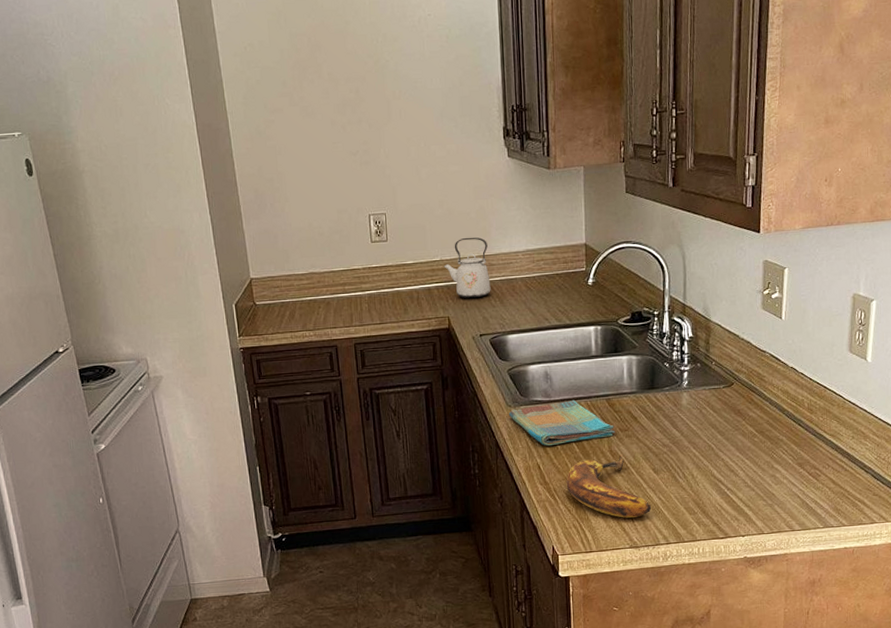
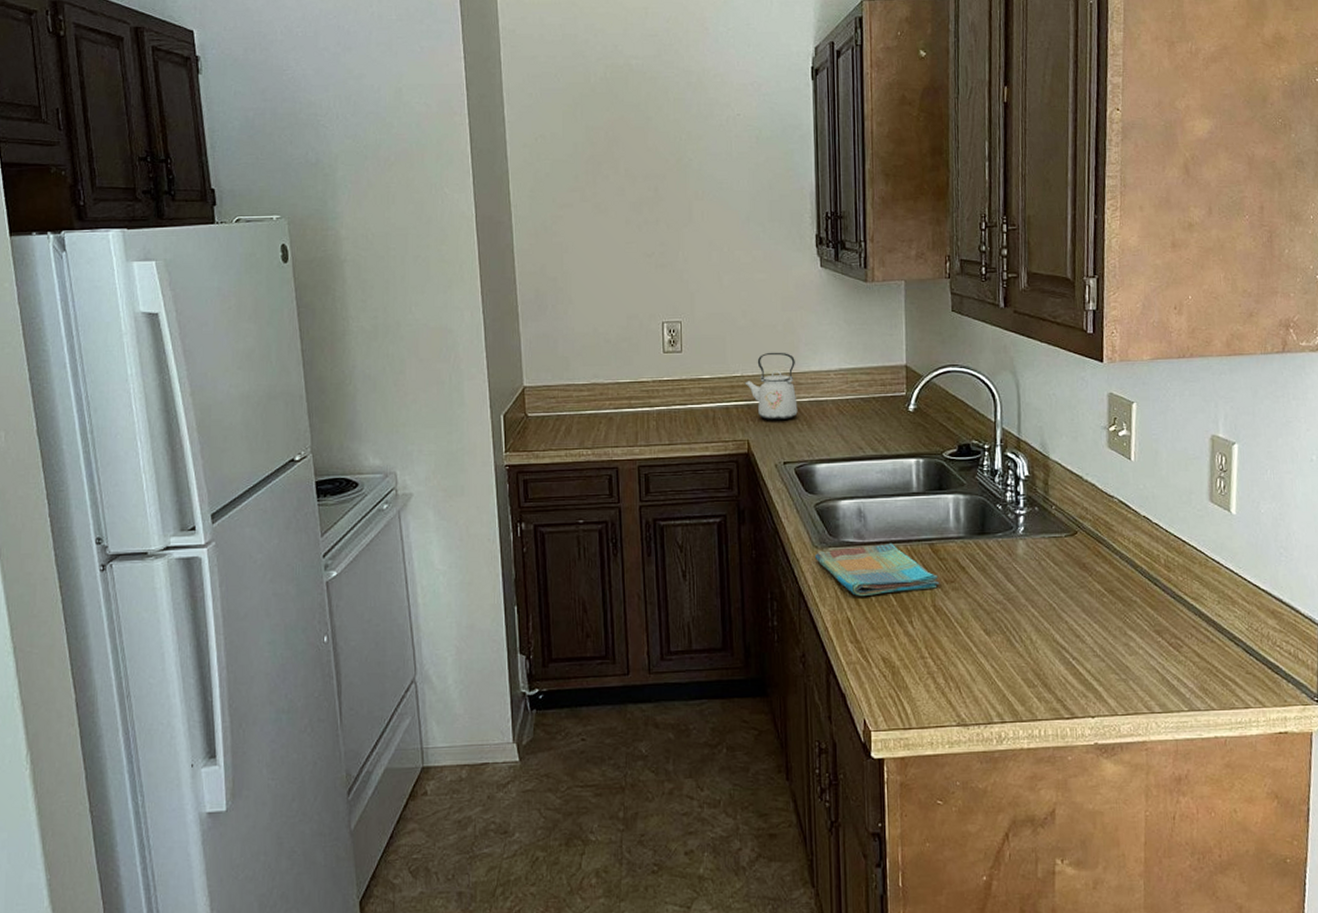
banana: present [566,454,651,518] -> none [881,610,982,688]

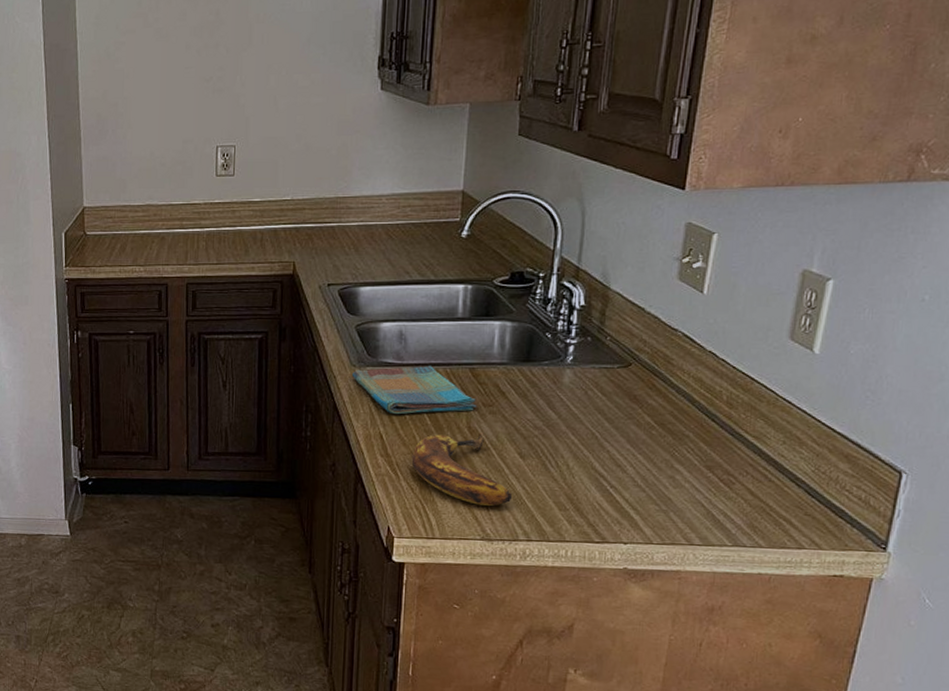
kettle: present [745,352,798,421] -> none [294,176,347,244]
banana: none [881,610,982,688] -> present [411,432,512,506]

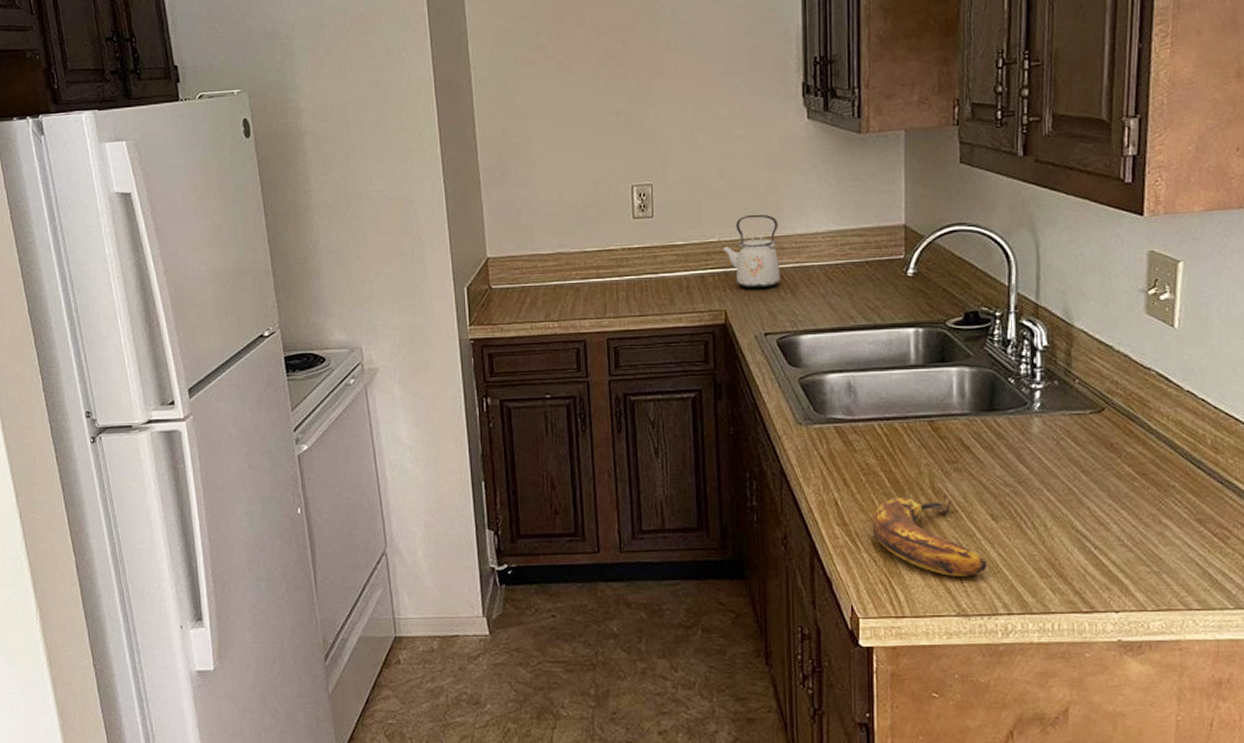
kettle: none [294,176,347,244] -> present [721,214,781,289]
dish towel: present [351,365,477,415] -> none [798,419,940,477]

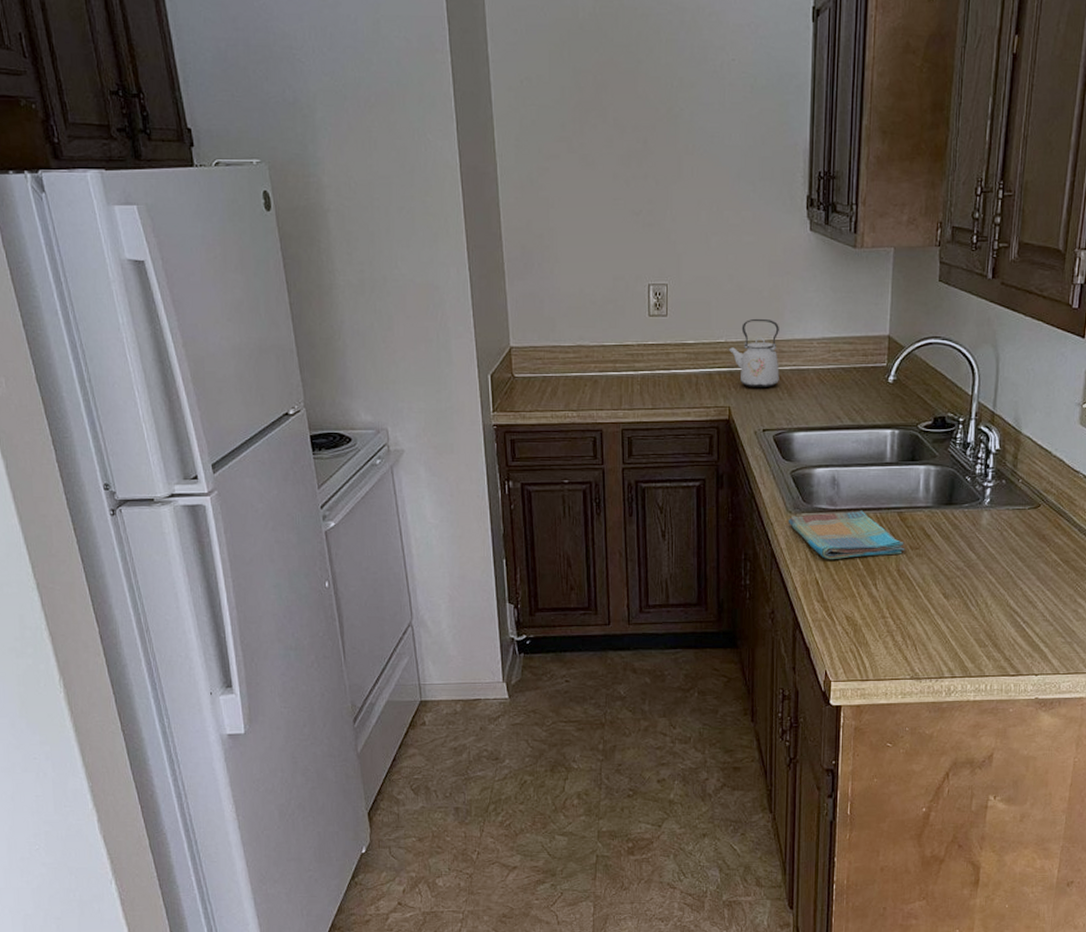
dish towel: none [798,419,940,477] -> present [788,510,905,560]
banana: present [872,493,986,576] -> none [846,575,937,646]

